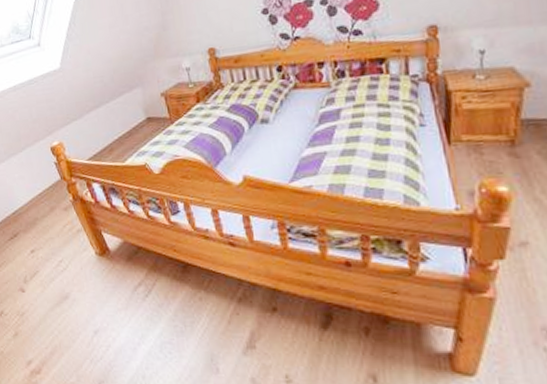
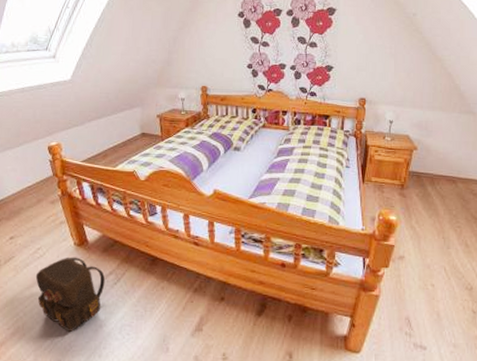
backpack: none [62,268,136,352] -> present [35,257,106,333]

